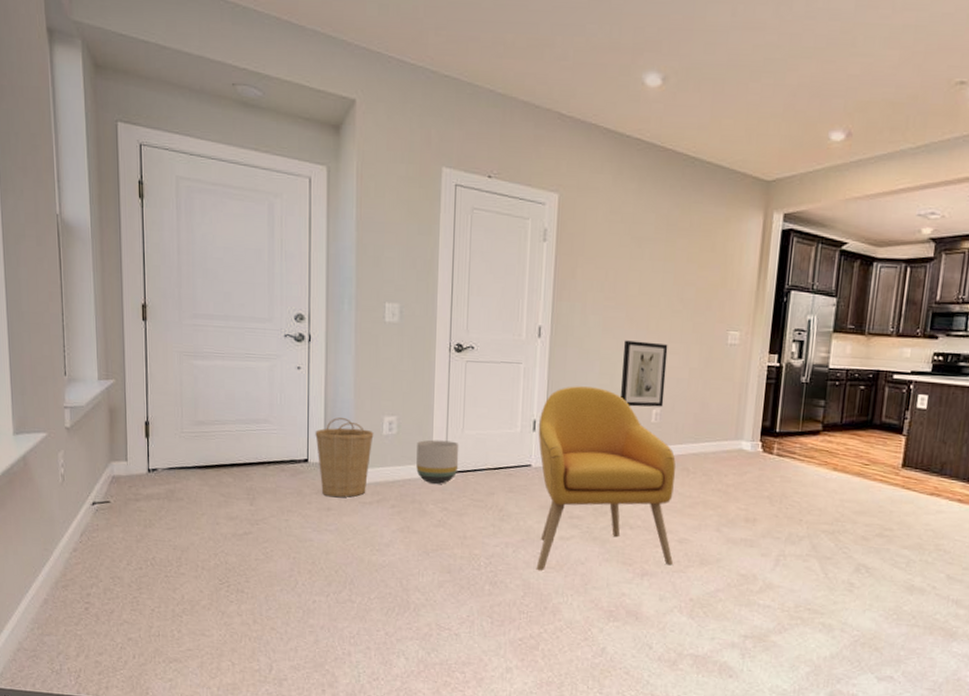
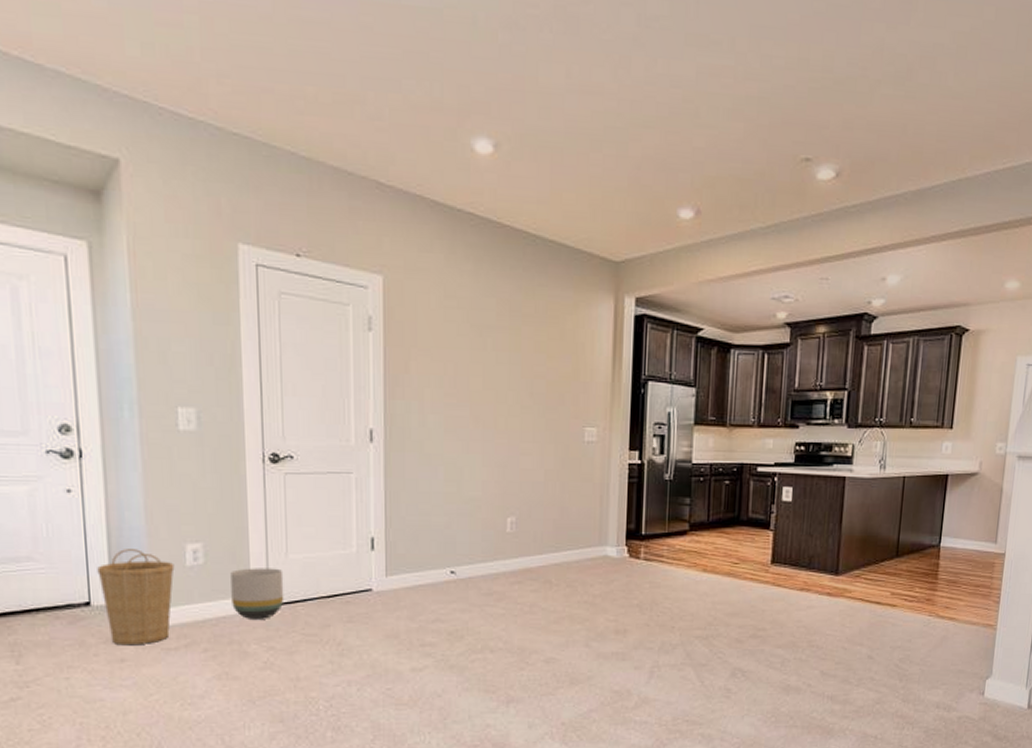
armchair: present [536,386,676,572] -> none [377,496,540,710]
wall art: present [620,340,668,407] -> none [469,442,520,516]

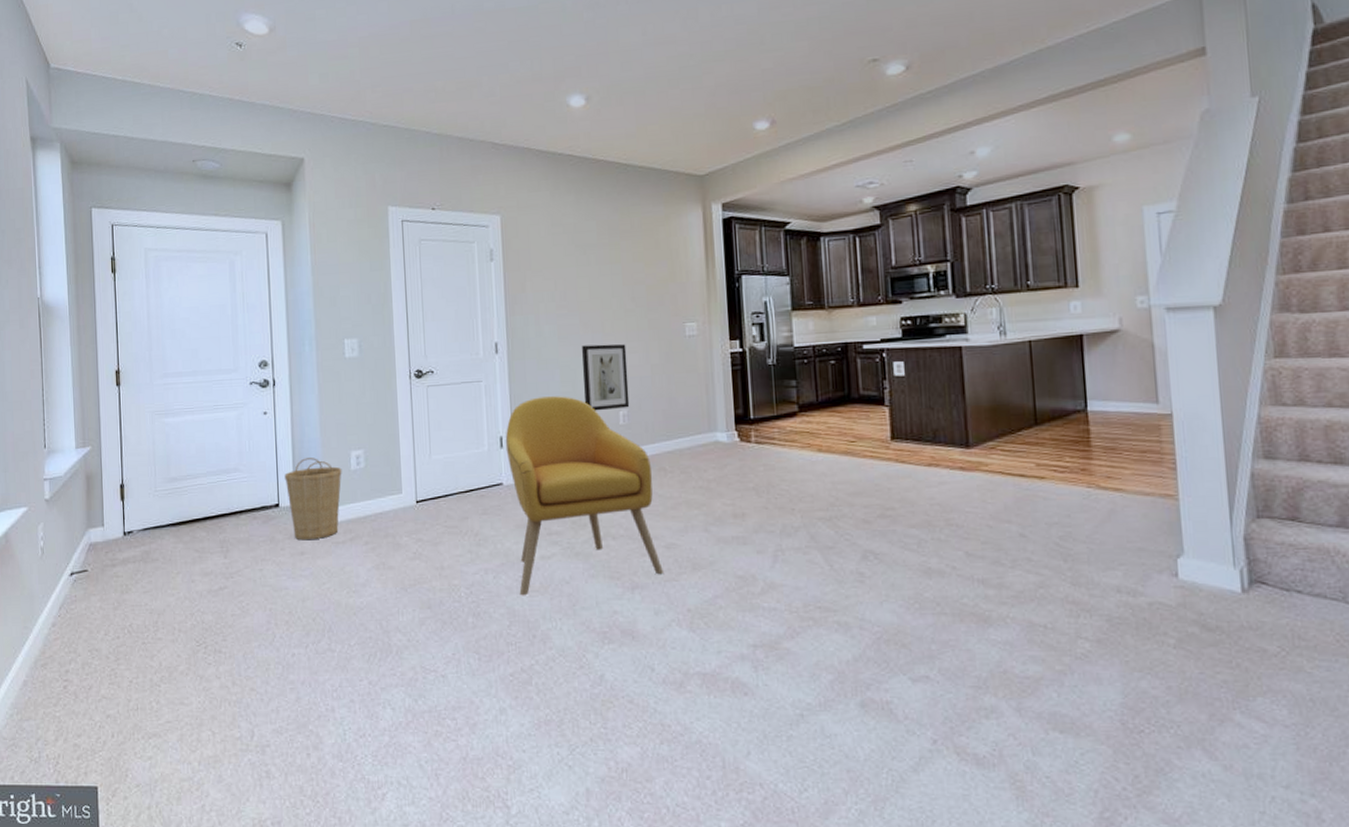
planter: present [230,568,284,619] -> none [386,468,429,514]
armchair: none [377,496,540,710] -> present [505,396,663,596]
wall art: none [469,442,520,516] -> present [581,344,630,411]

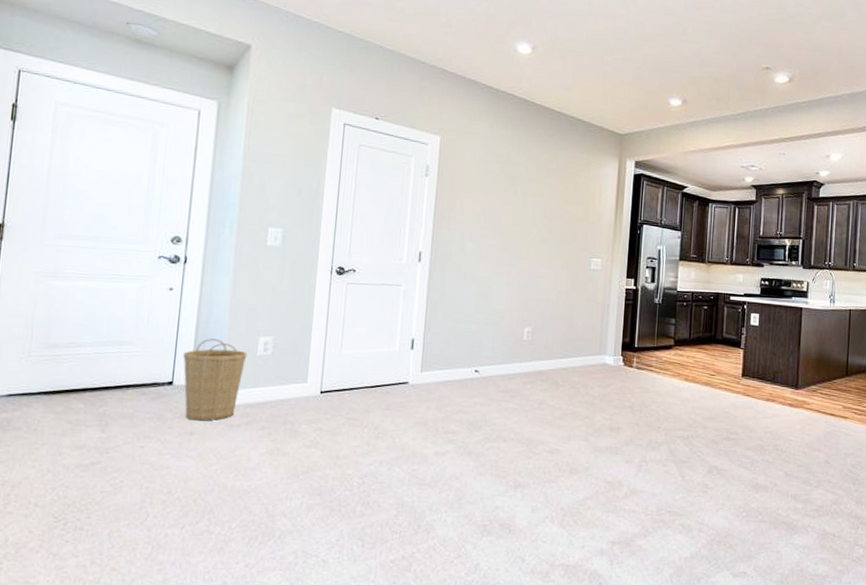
armchair: present [505,396,663,596] -> none [410,306,547,489]
wall art: present [581,344,630,411] -> none [494,265,539,326]

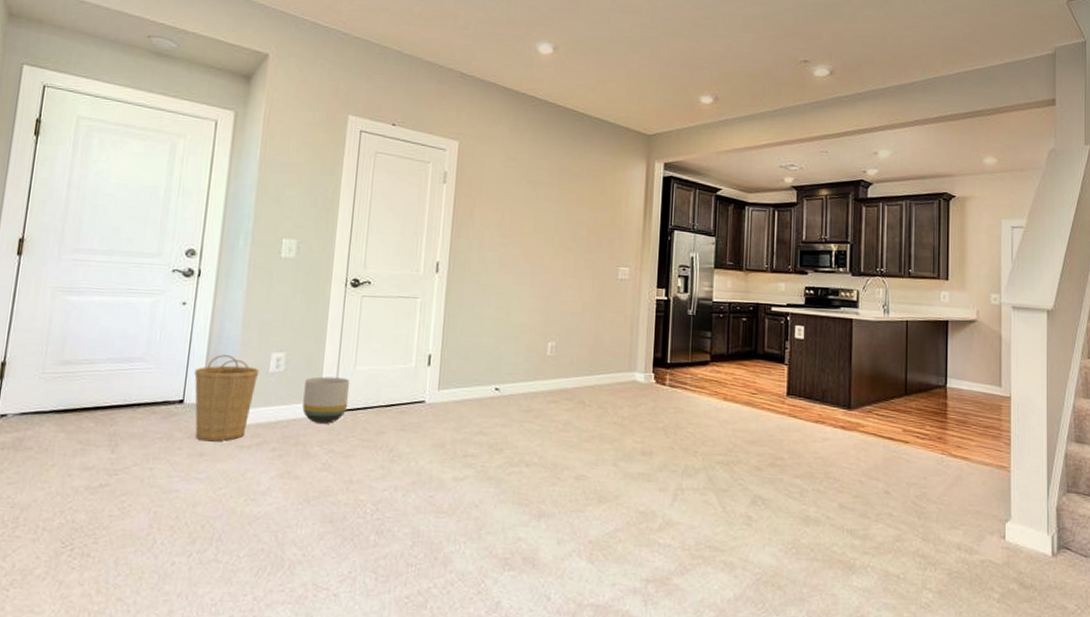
planter: none [290,359,337,404] -> present [302,376,350,424]

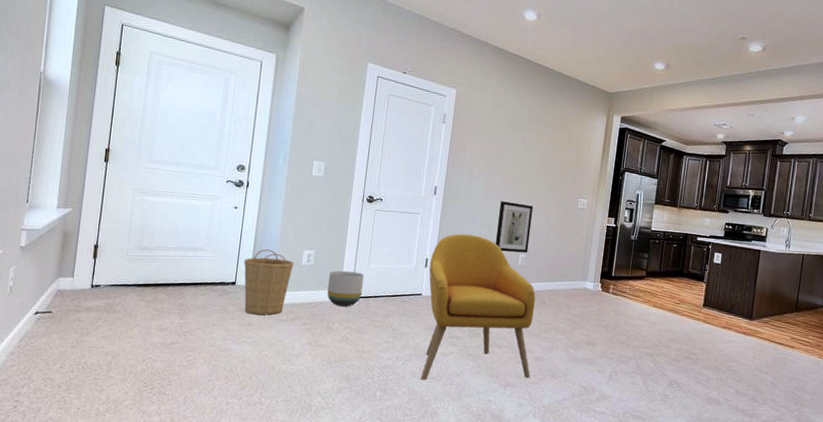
armchair: none [426,320,572,517] -> present [420,233,536,381]
wall art: none [516,275,562,341] -> present [495,201,534,253]

